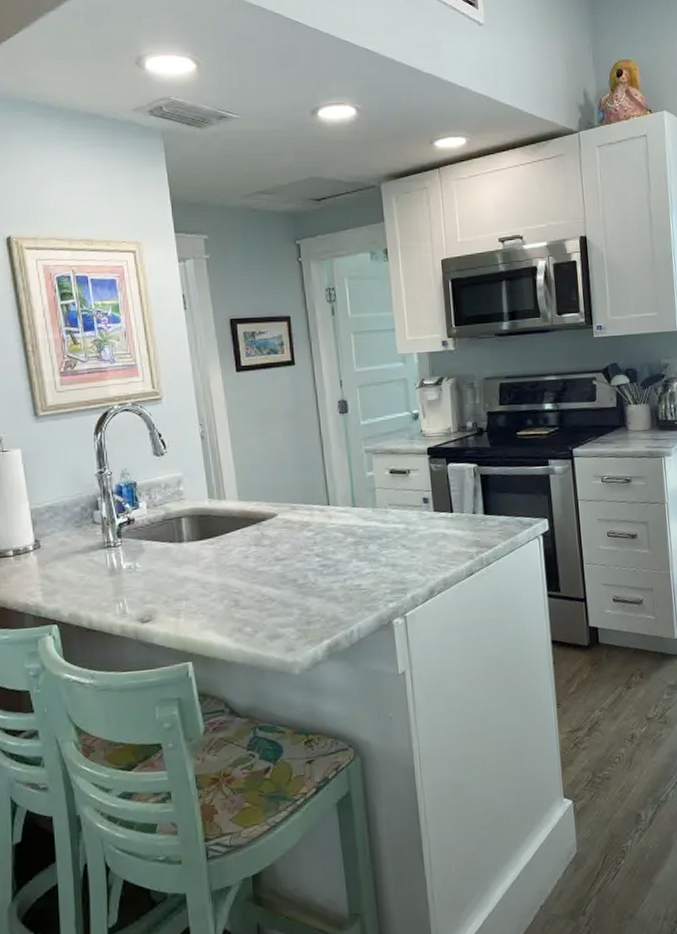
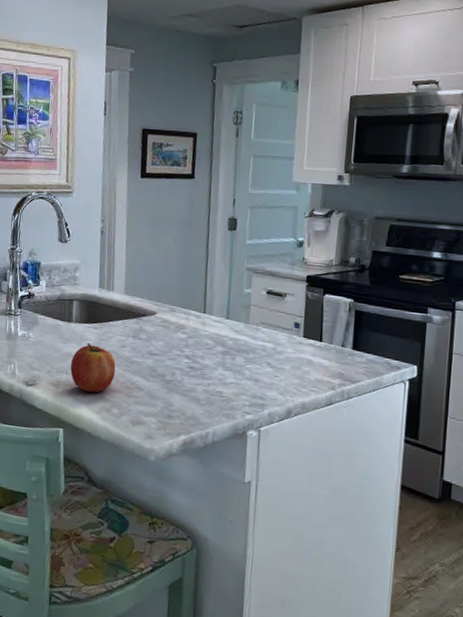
fruit: none [189,560,242,616] -> present [70,342,116,393]

